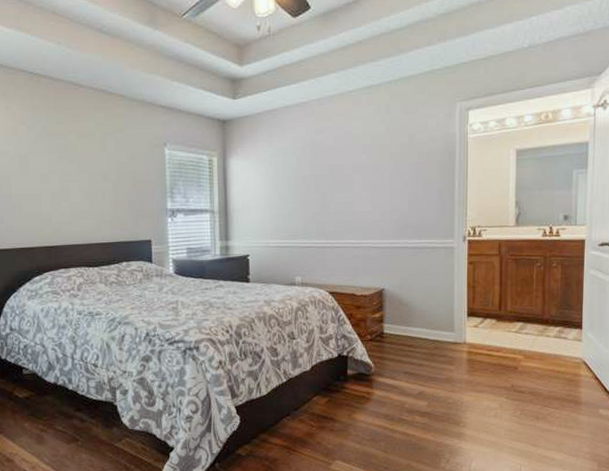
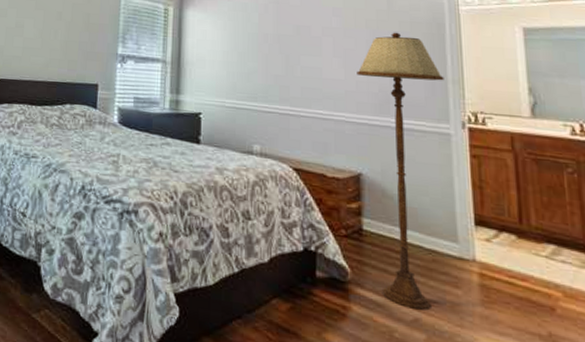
floor lamp: none [382,163,452,385] -> present [357,32,444,310]

